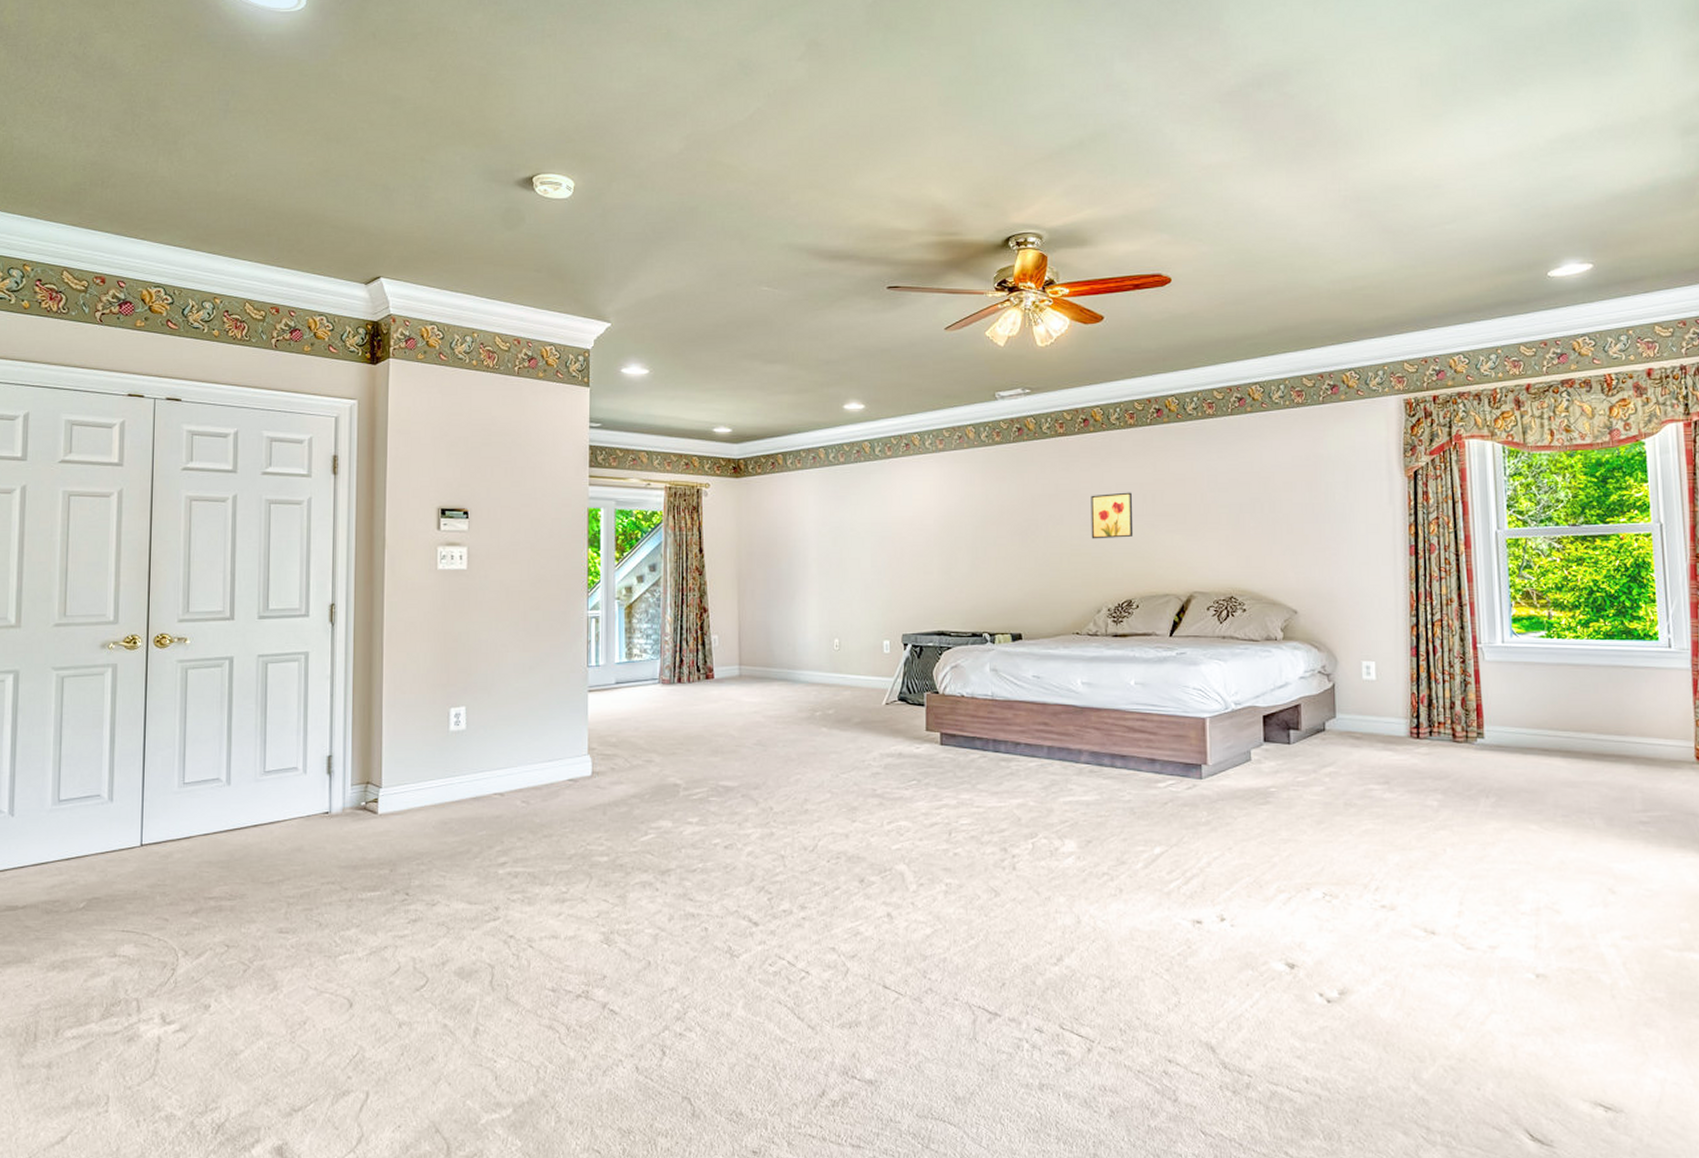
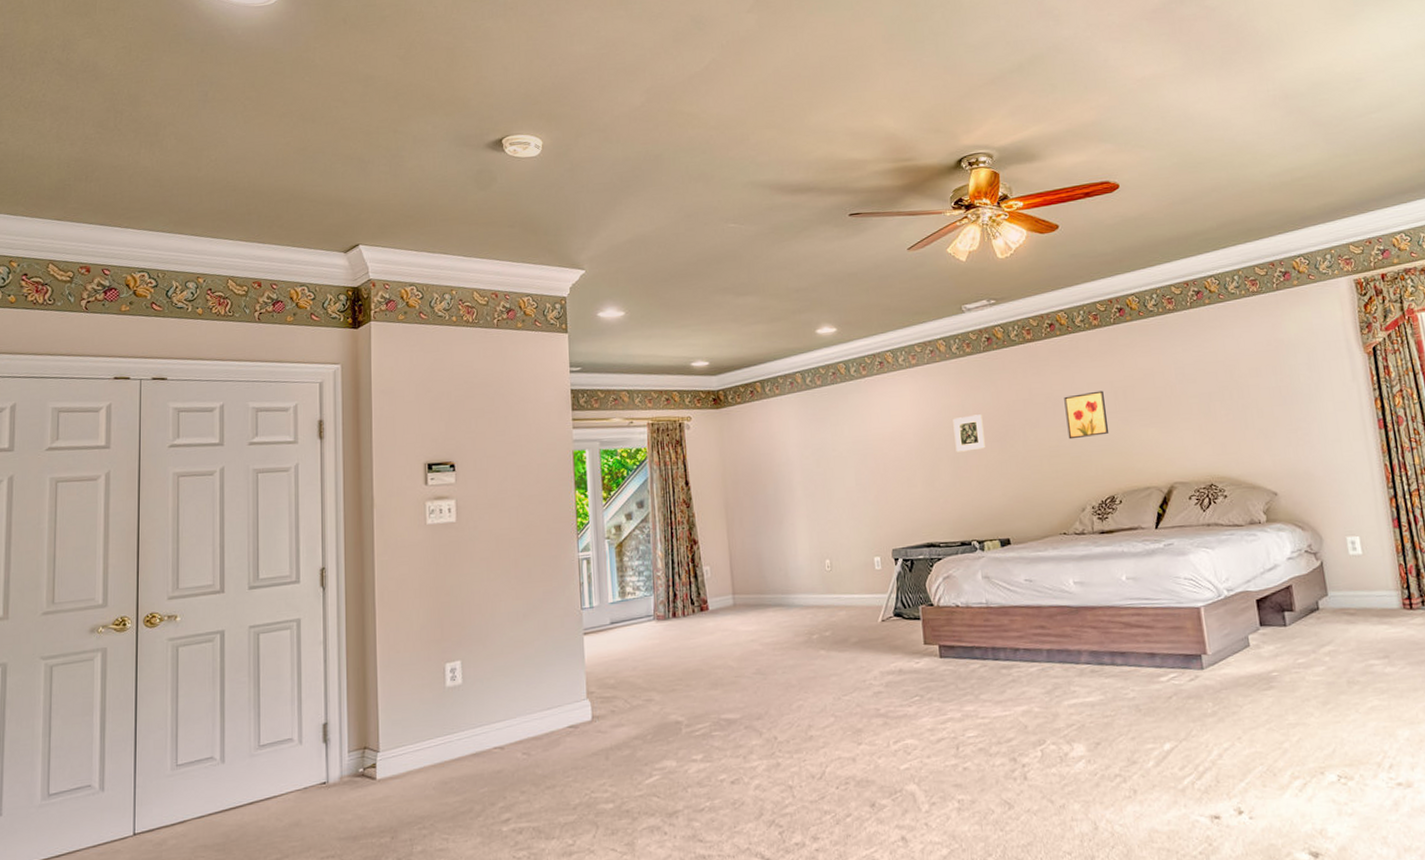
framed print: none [975,506,1006,543] -> present [953,414,985,452]

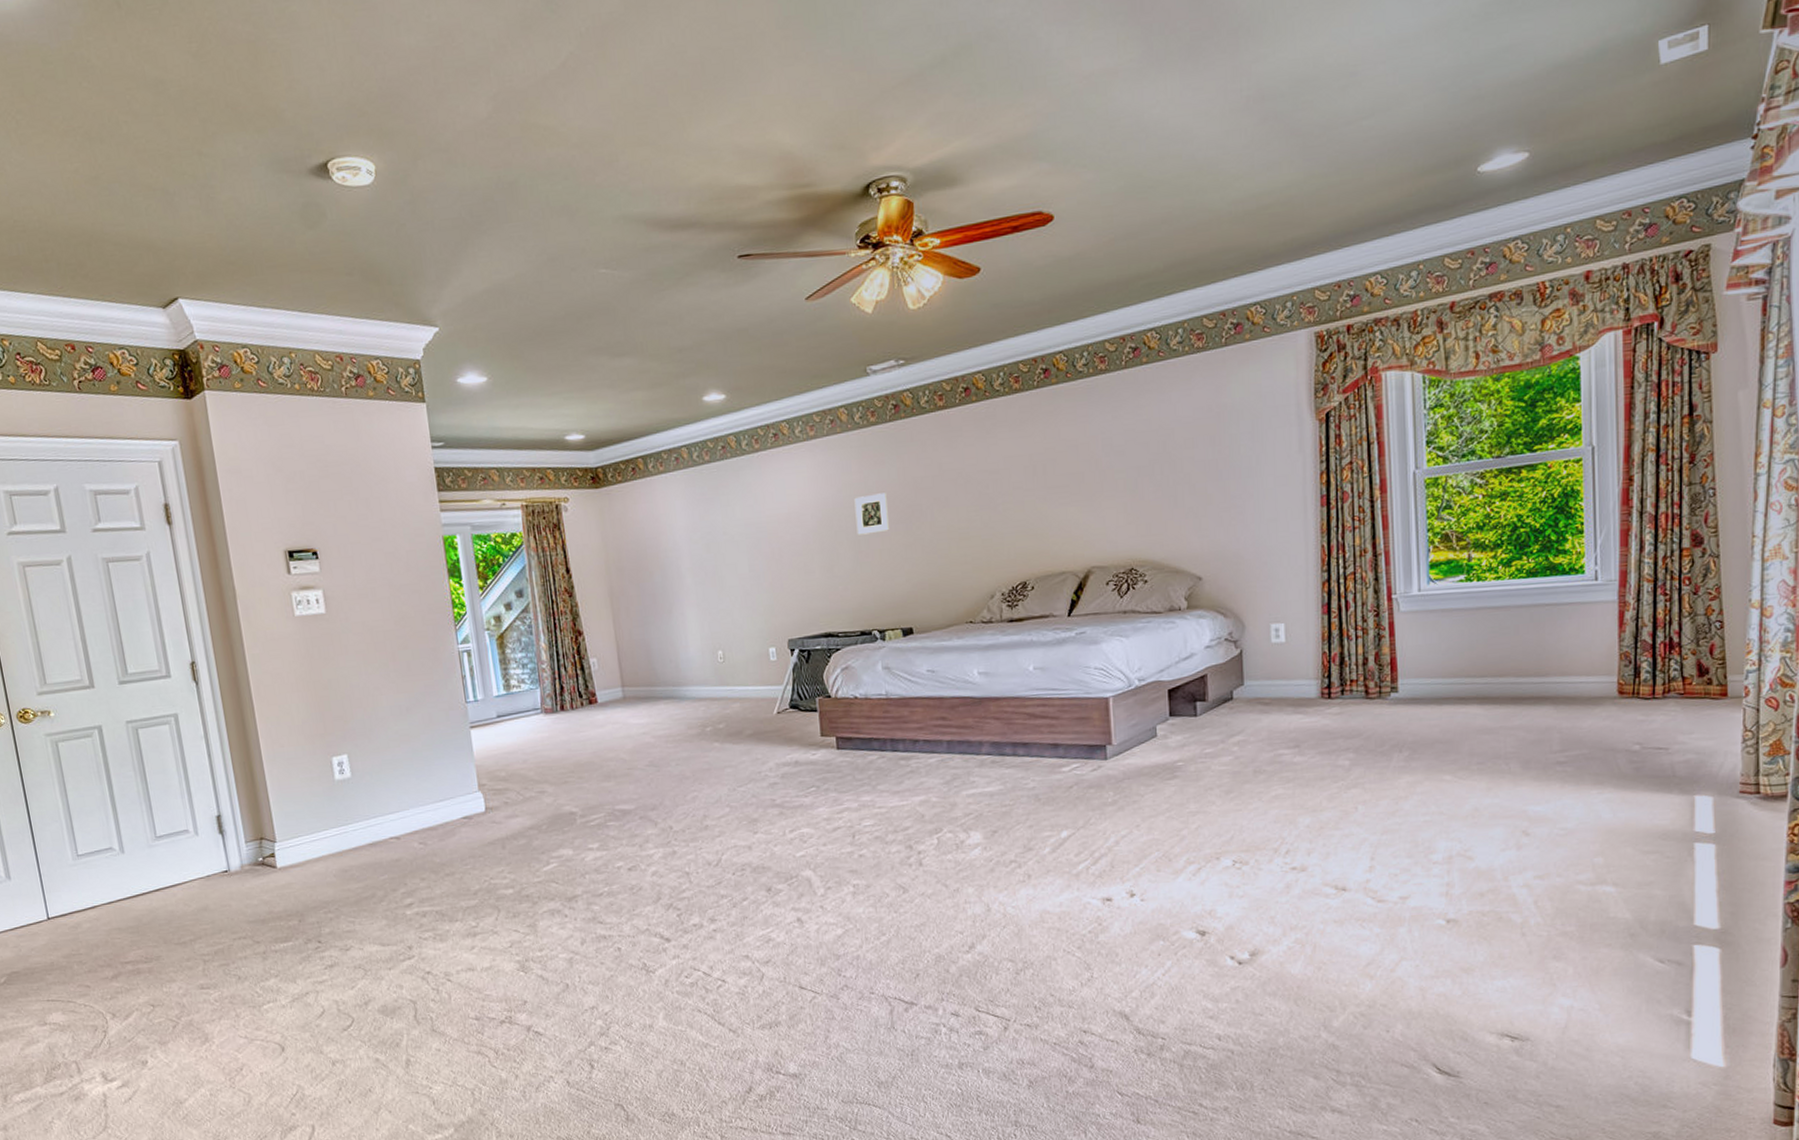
wall art: present [1064,390,1110,440] -> none [977,465,1025,520]

